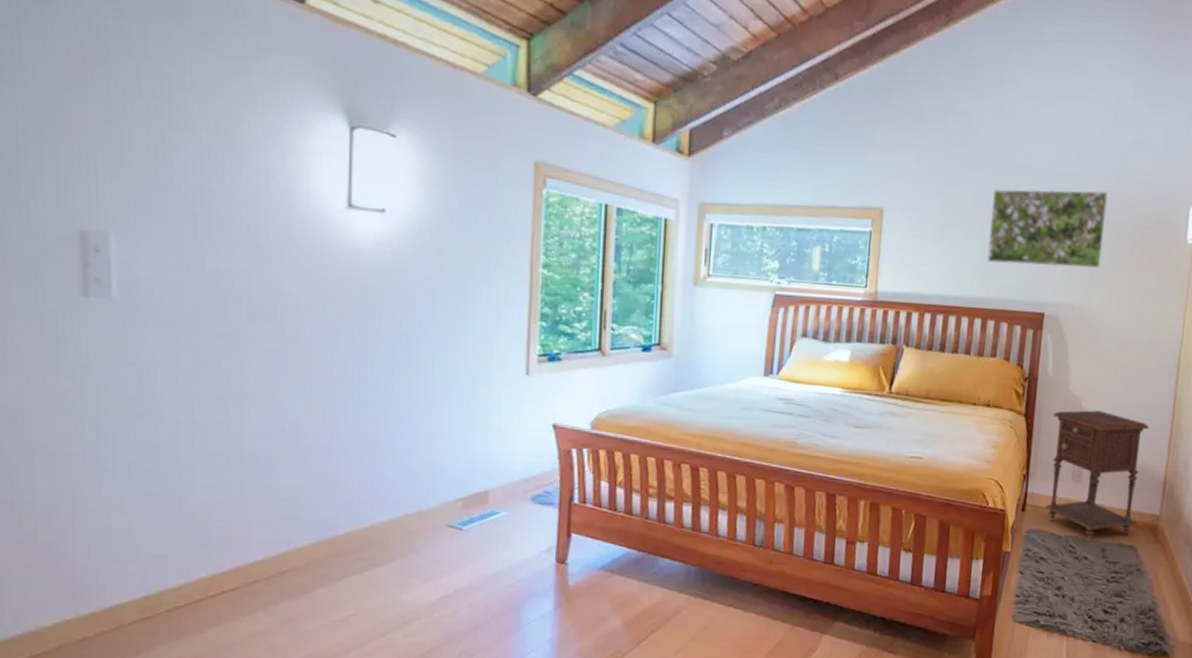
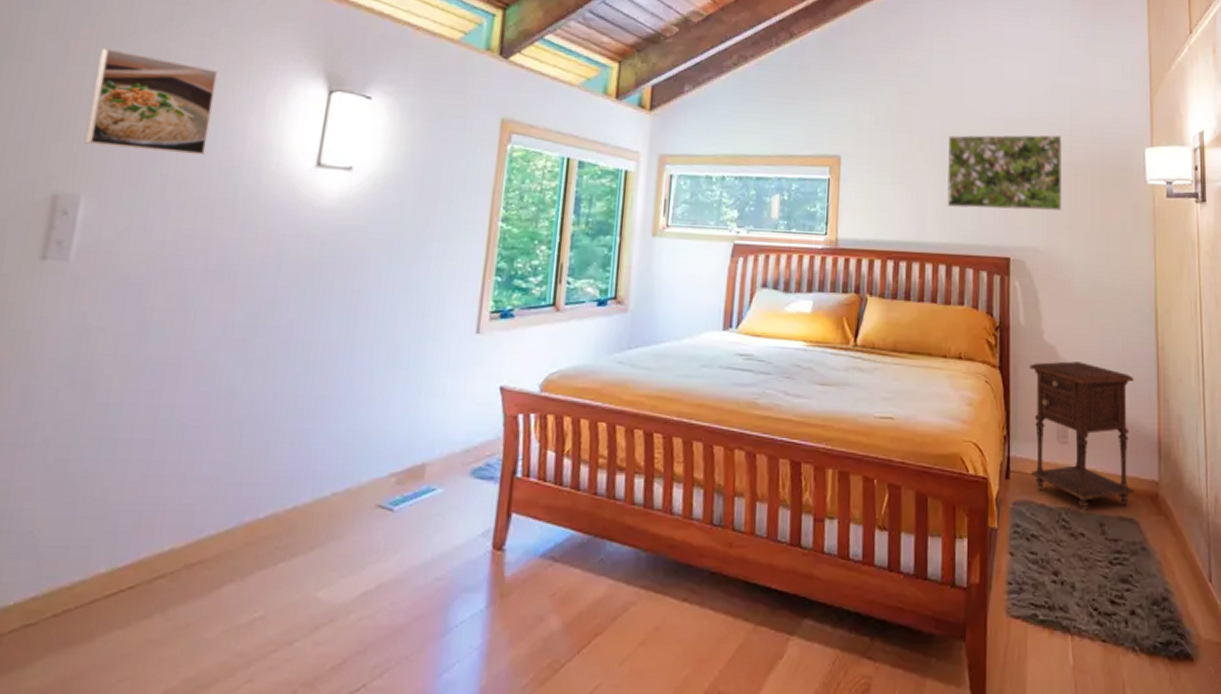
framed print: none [98,74,229,194] -> present [85,48,218,156]

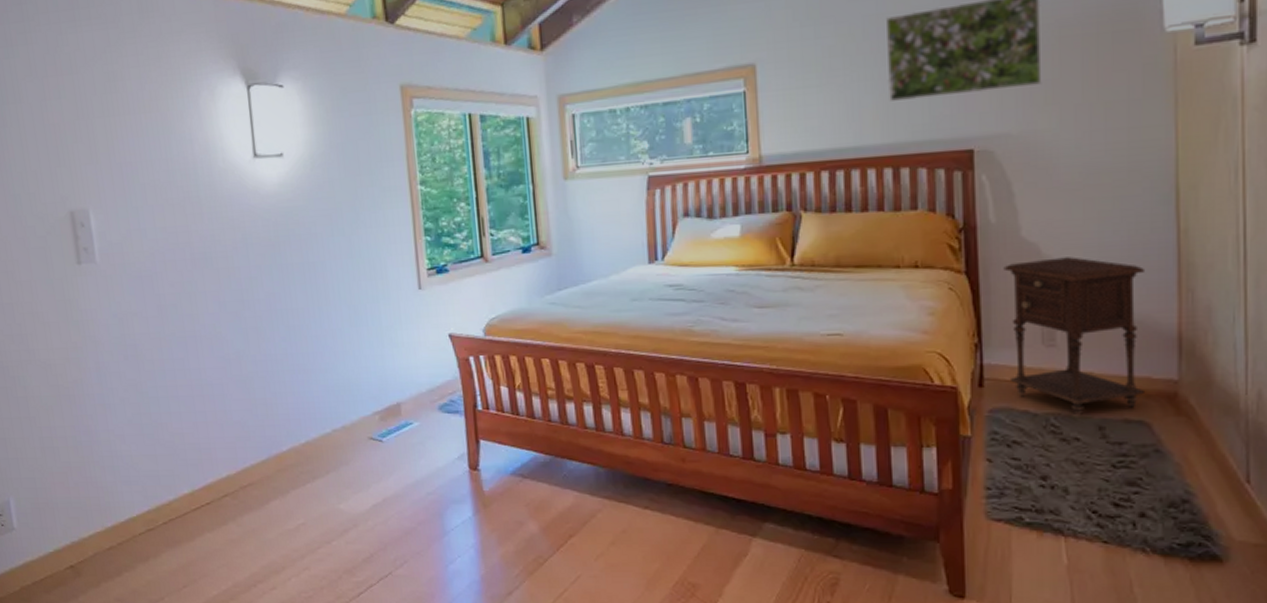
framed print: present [85,48,218,156] -> none [67,80,166,166]

